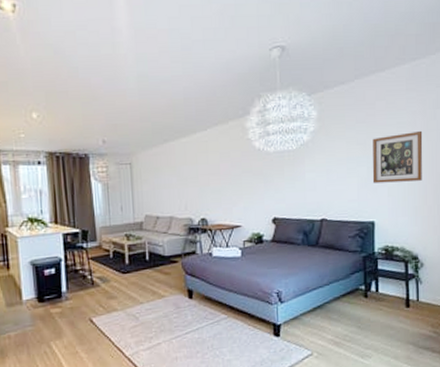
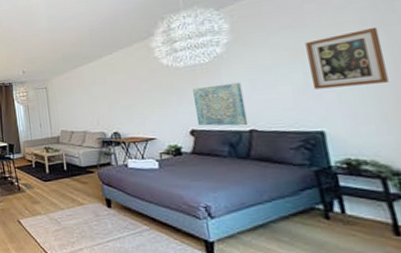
wall art: none [279,172,321,215] -> present [193,82,249,126]

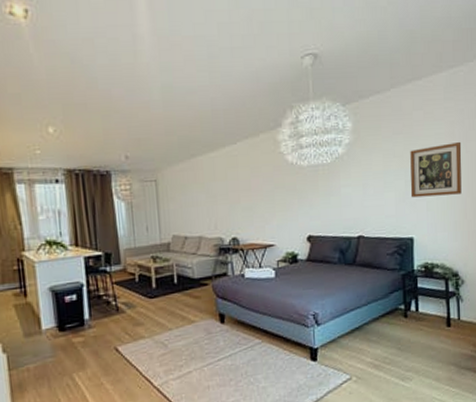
wall art: present [193,82,249,126] -> none [314,186,358,232]

